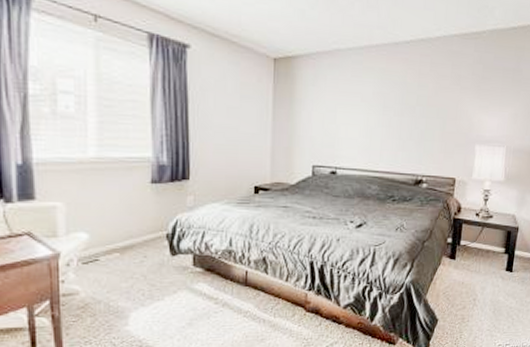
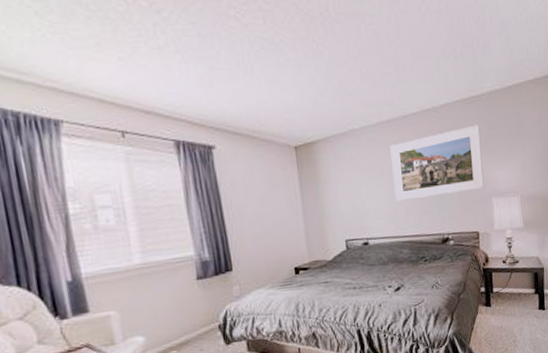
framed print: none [372,63,475,134] -> present [390,125,484,201]

